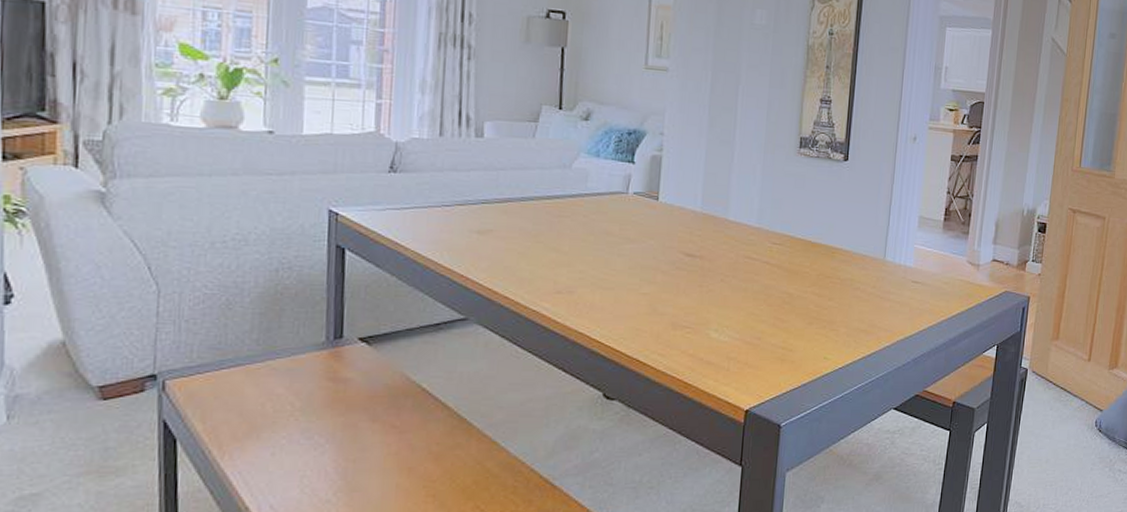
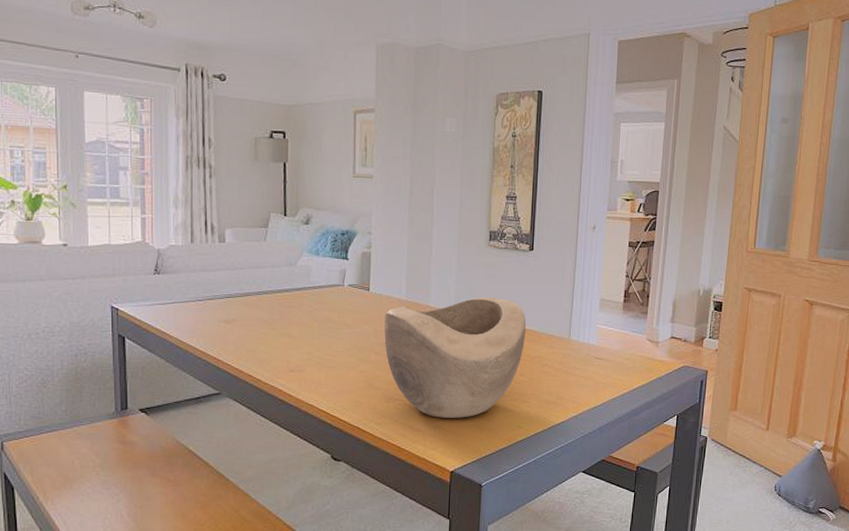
decorative bowl: none [673,211,838,349] -> present [384,297,526,418]

